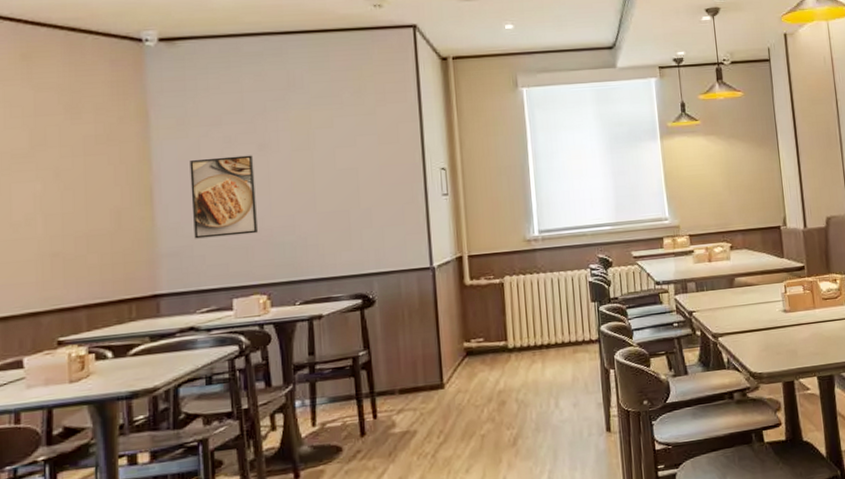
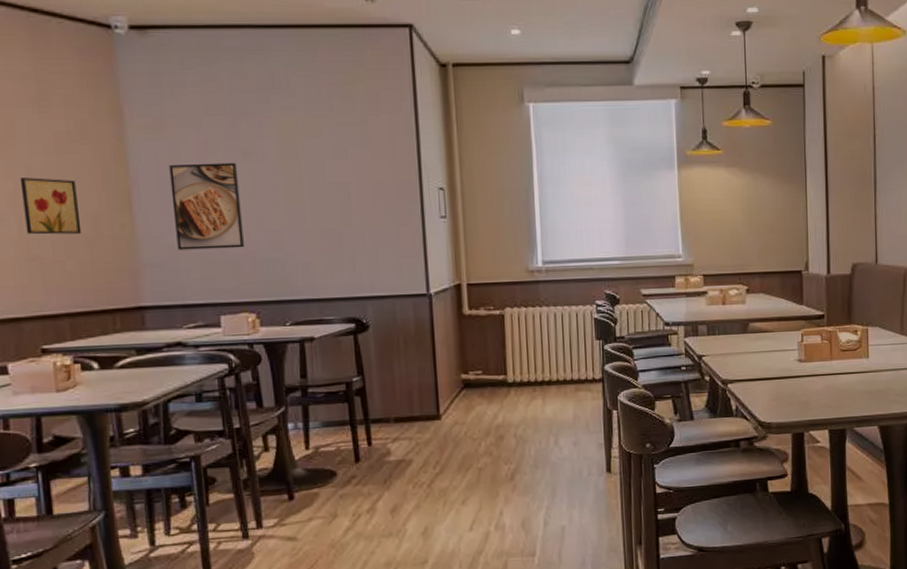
wall art: none [48,178,104,231] -> present [19,177,82,235]

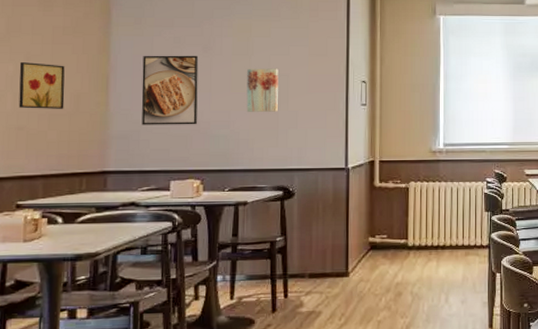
wall art: none [298,175,340,230] -> present [246,68,279,112]

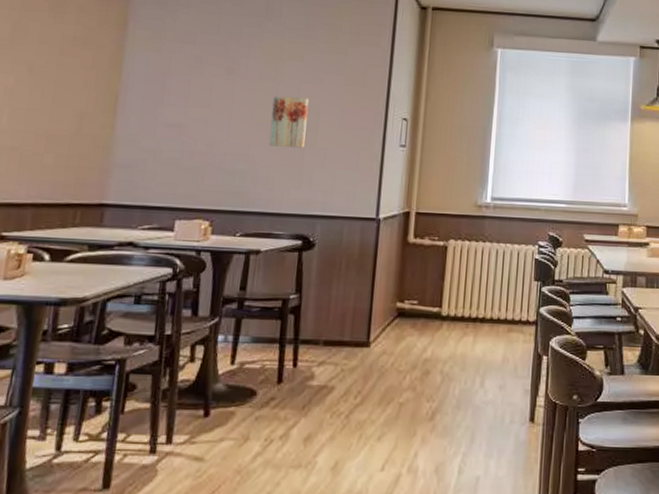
wall art: present [18,62,65,109] -> none [15,74,71,129]
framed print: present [141,55,199,125] -> none [149,74,221,157]

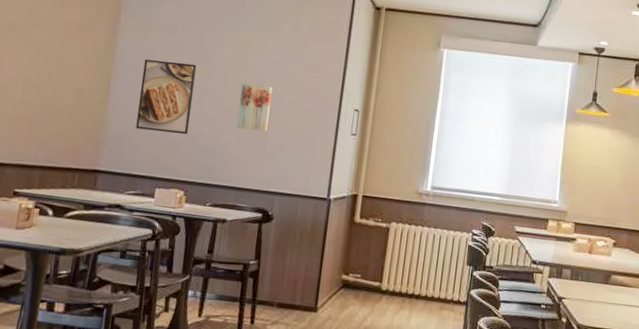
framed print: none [149,74,221,157] -> present [135,59,197,135]

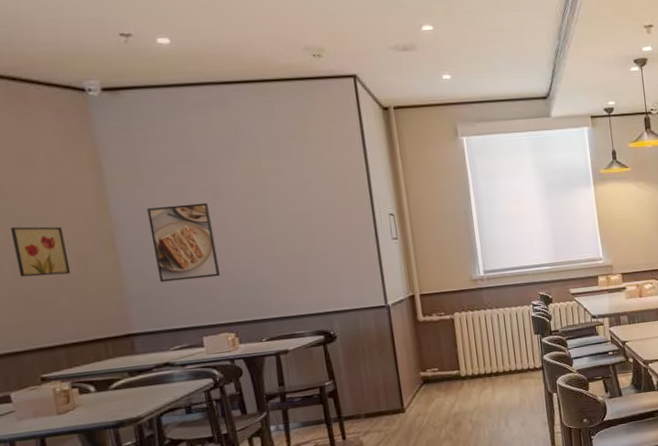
wall art: none [26,53,72,104] -> present [10,226,71,277]
wall art: present [236,83,273,131] -> none [264,209,305,258]

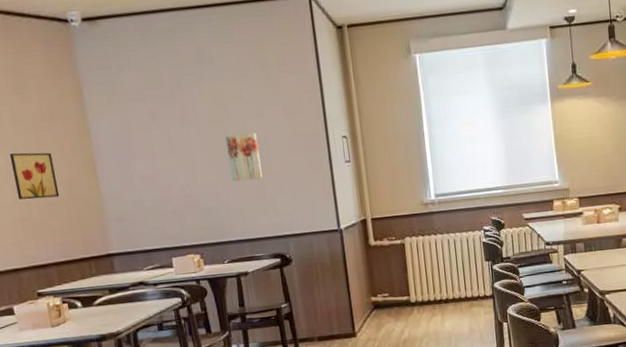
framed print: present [147,202,221,283] -> none [122,127,187,205]
wall art: none [264,209,305,258] -> present [225,132,263,181]

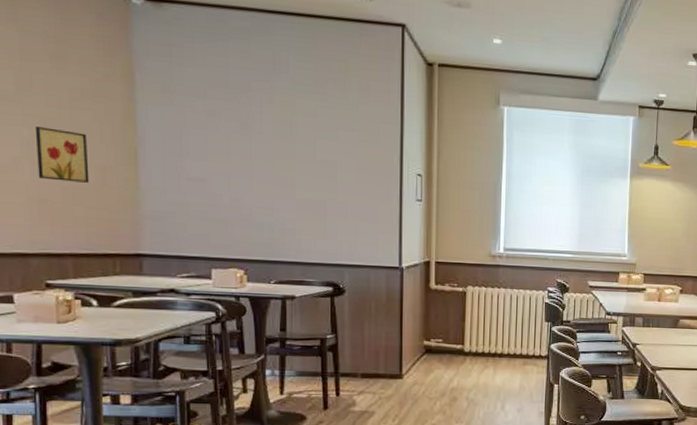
wall art: present [225,132,263,181] -> none [291,151,326,202]

